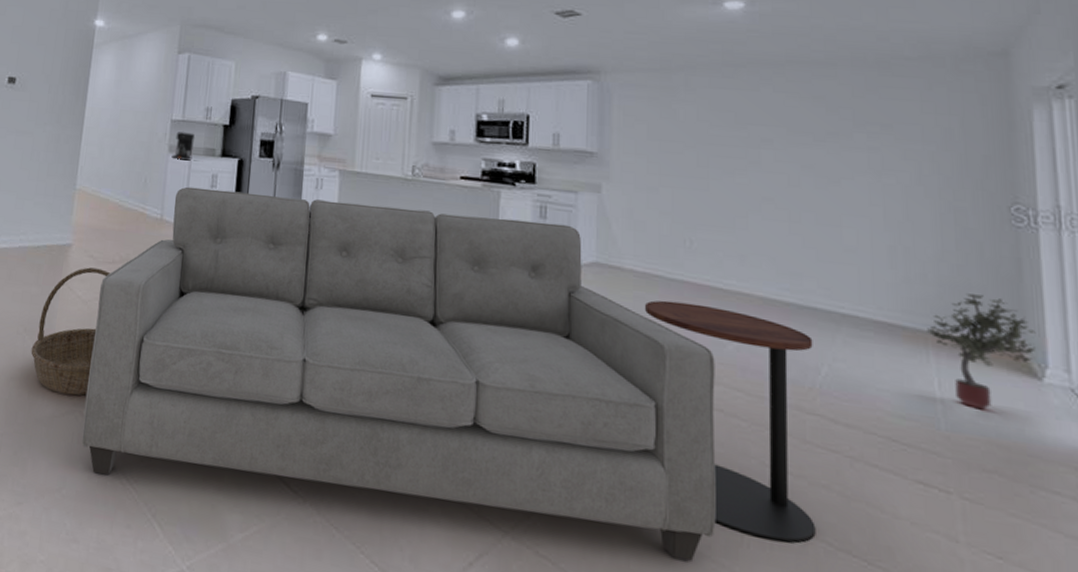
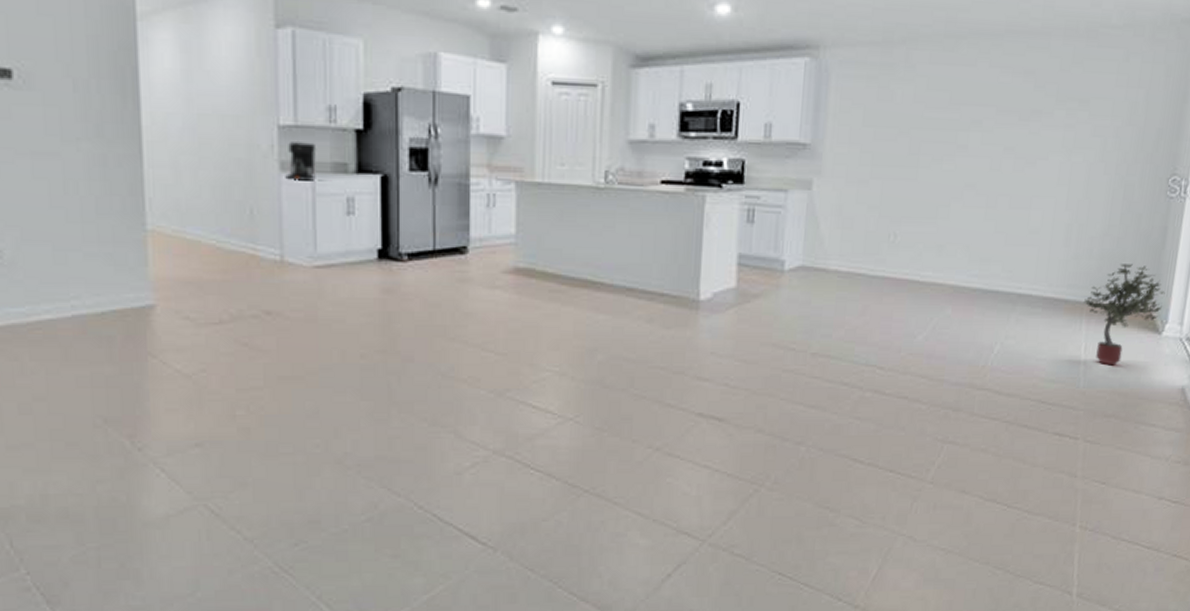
basket: present [31,267,111,396] -> none [119,332,219,489]
sofa: present [81,186,716,561] -> none [206,216,906,568]
side table: present [644,300,816,544] -> none [845,298,991,504]

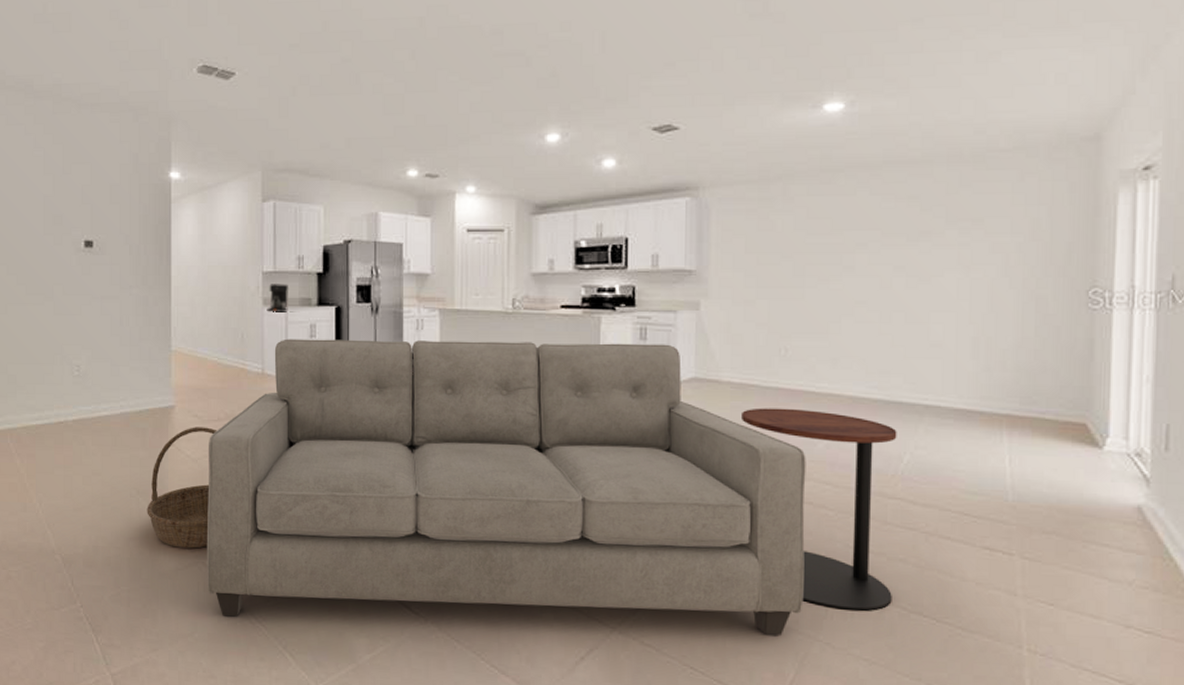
basket: none [119,332,219,489] -> present [147,427,217,549]
sofa: none [206,216,906,568] -> present [206,339,806,635]
side table: none [845,298,991,504] -> present [740,408,897,612]
potted tree: present [1084,264,1165,366] -> none [1002,376,1101,480]

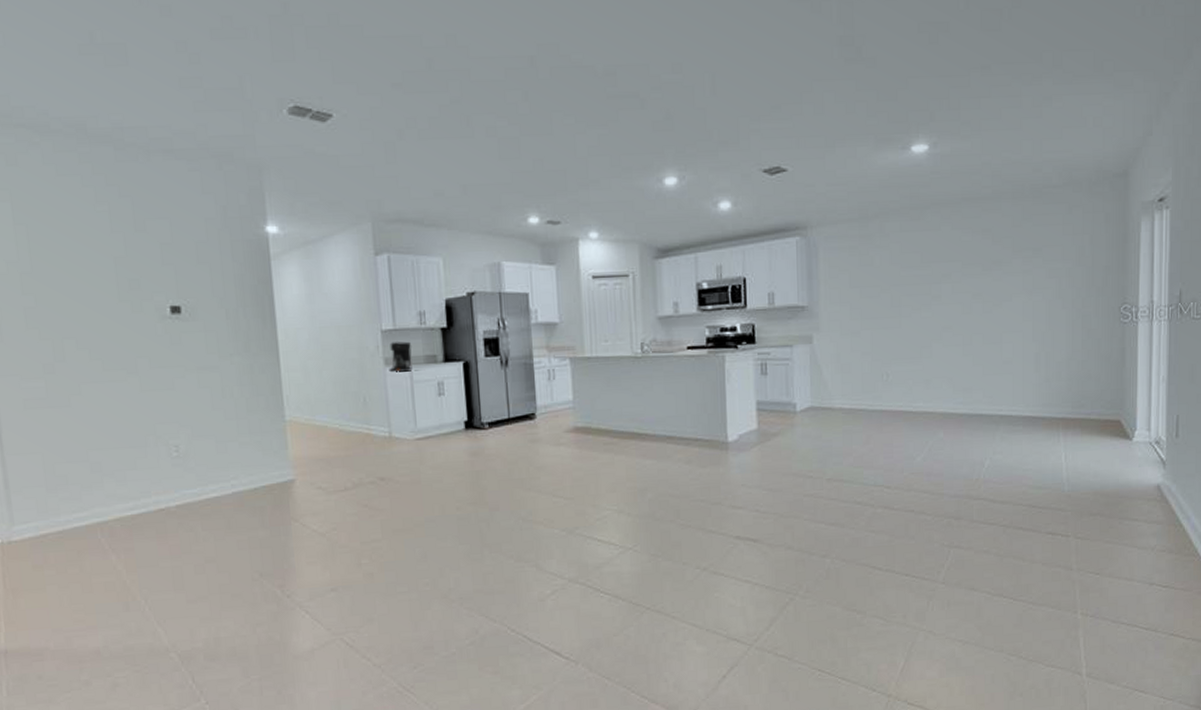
basket: present [147,427,217,549] -> none [272,498,345,628]
sofa: present [206,339,806,635] -> none [336,377,910,690]
side table: present [740,408,897,612] -> none [851,427,979,602]

